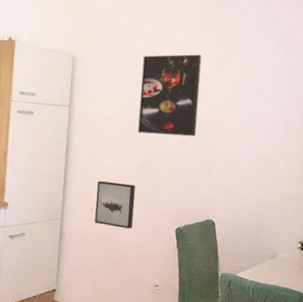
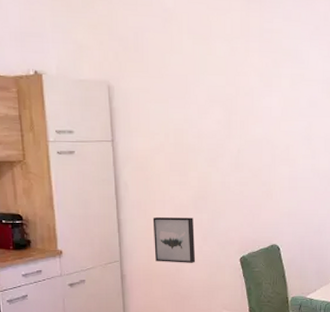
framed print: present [137,54,202,137] -> none [184,69,251,162]

